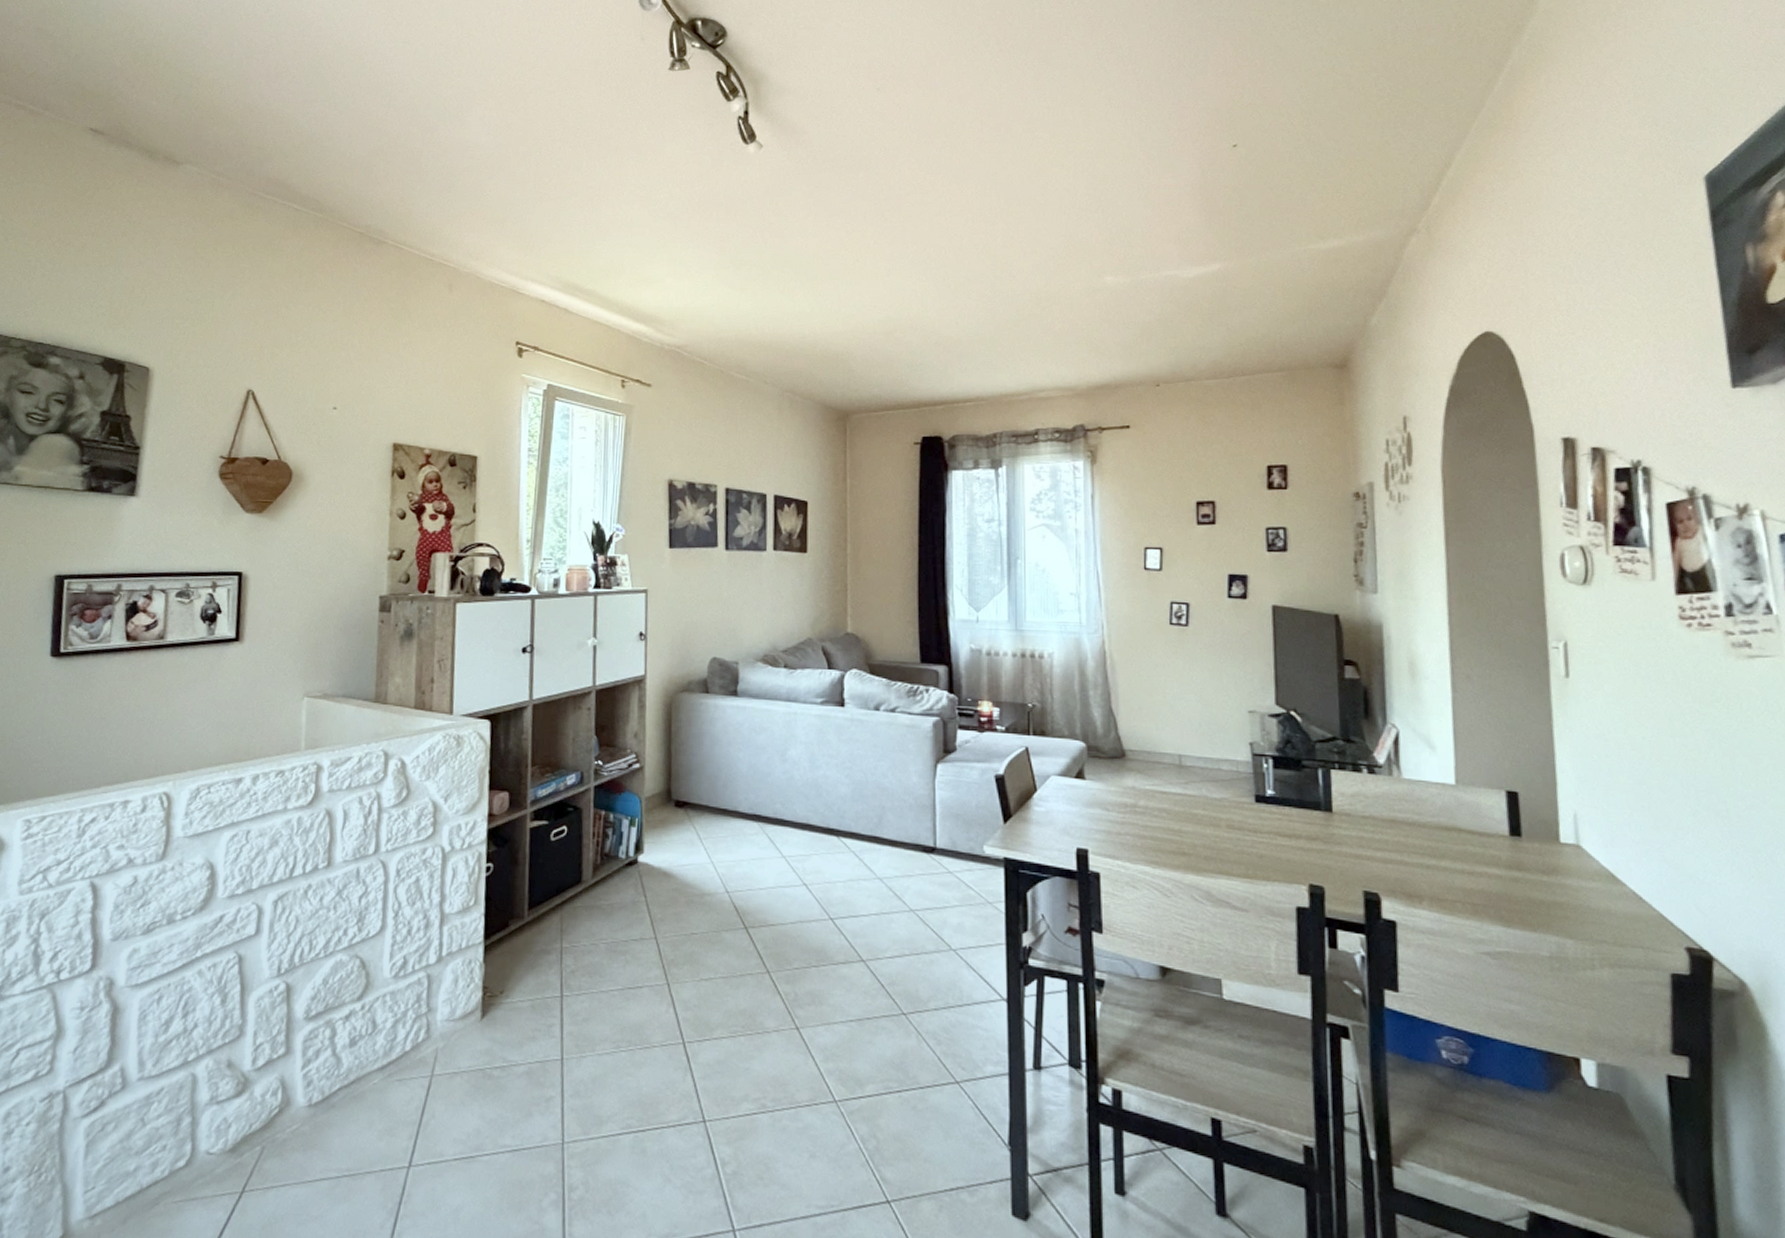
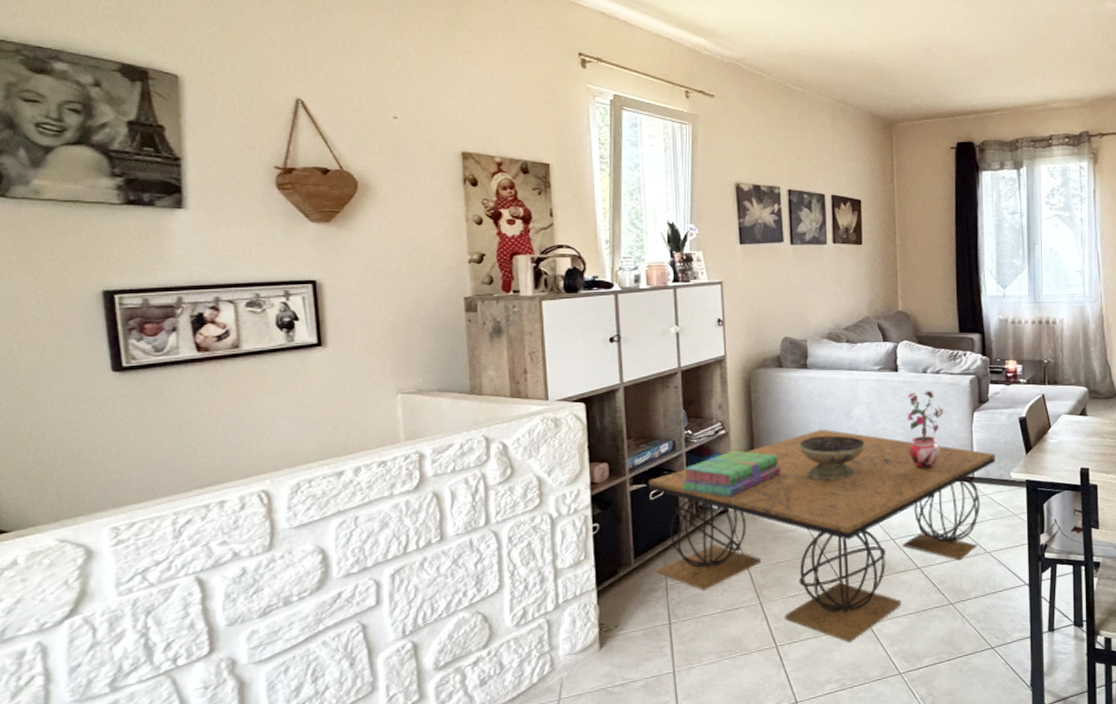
coffee table: none [550,771,964,1049] -> present [648,429,995,642]
stack of books: none [587,789,700,846] -> present [681,450,780,497]
decorative bowl: none [723,779,803,836] -> present [798,436,866,481]
potted plant: none [854,732,901,832] -> present [907,390,945,469]

